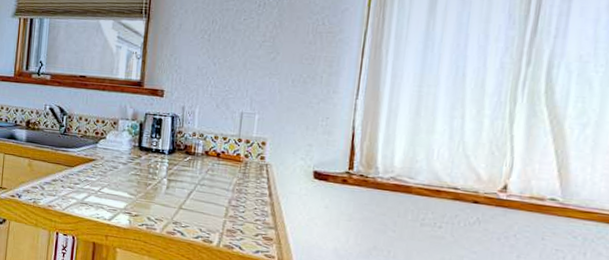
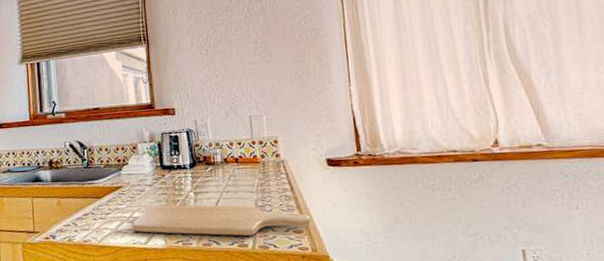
chopping board: none [98,184,284,236] -> present [132,205,311,236]

